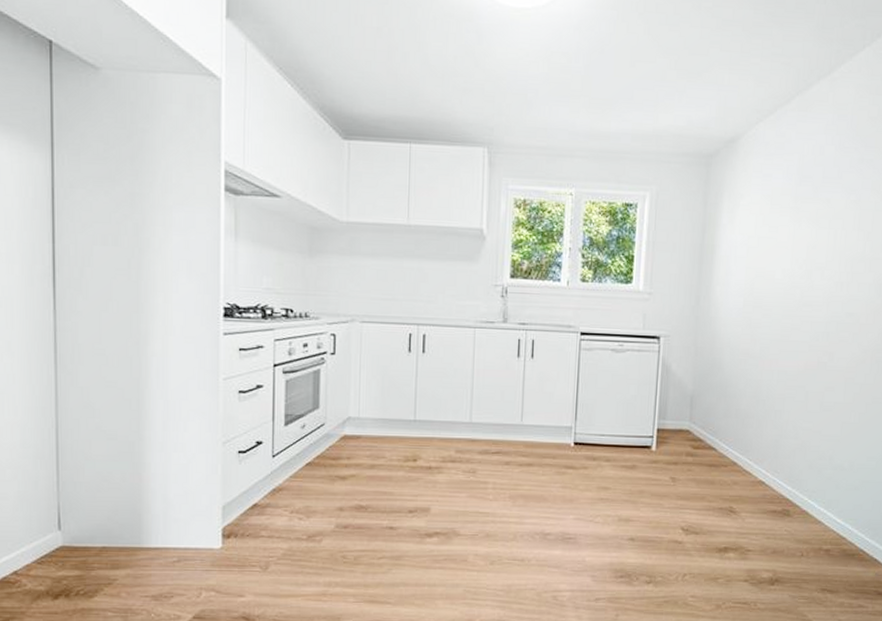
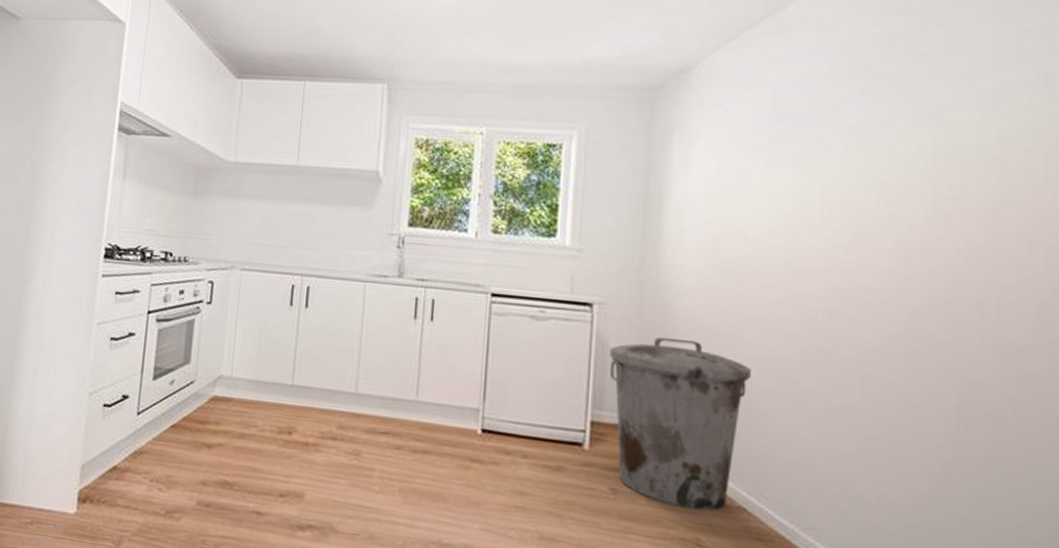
trash can: none [672,360,773,486] -> present [610,336,752,511]

